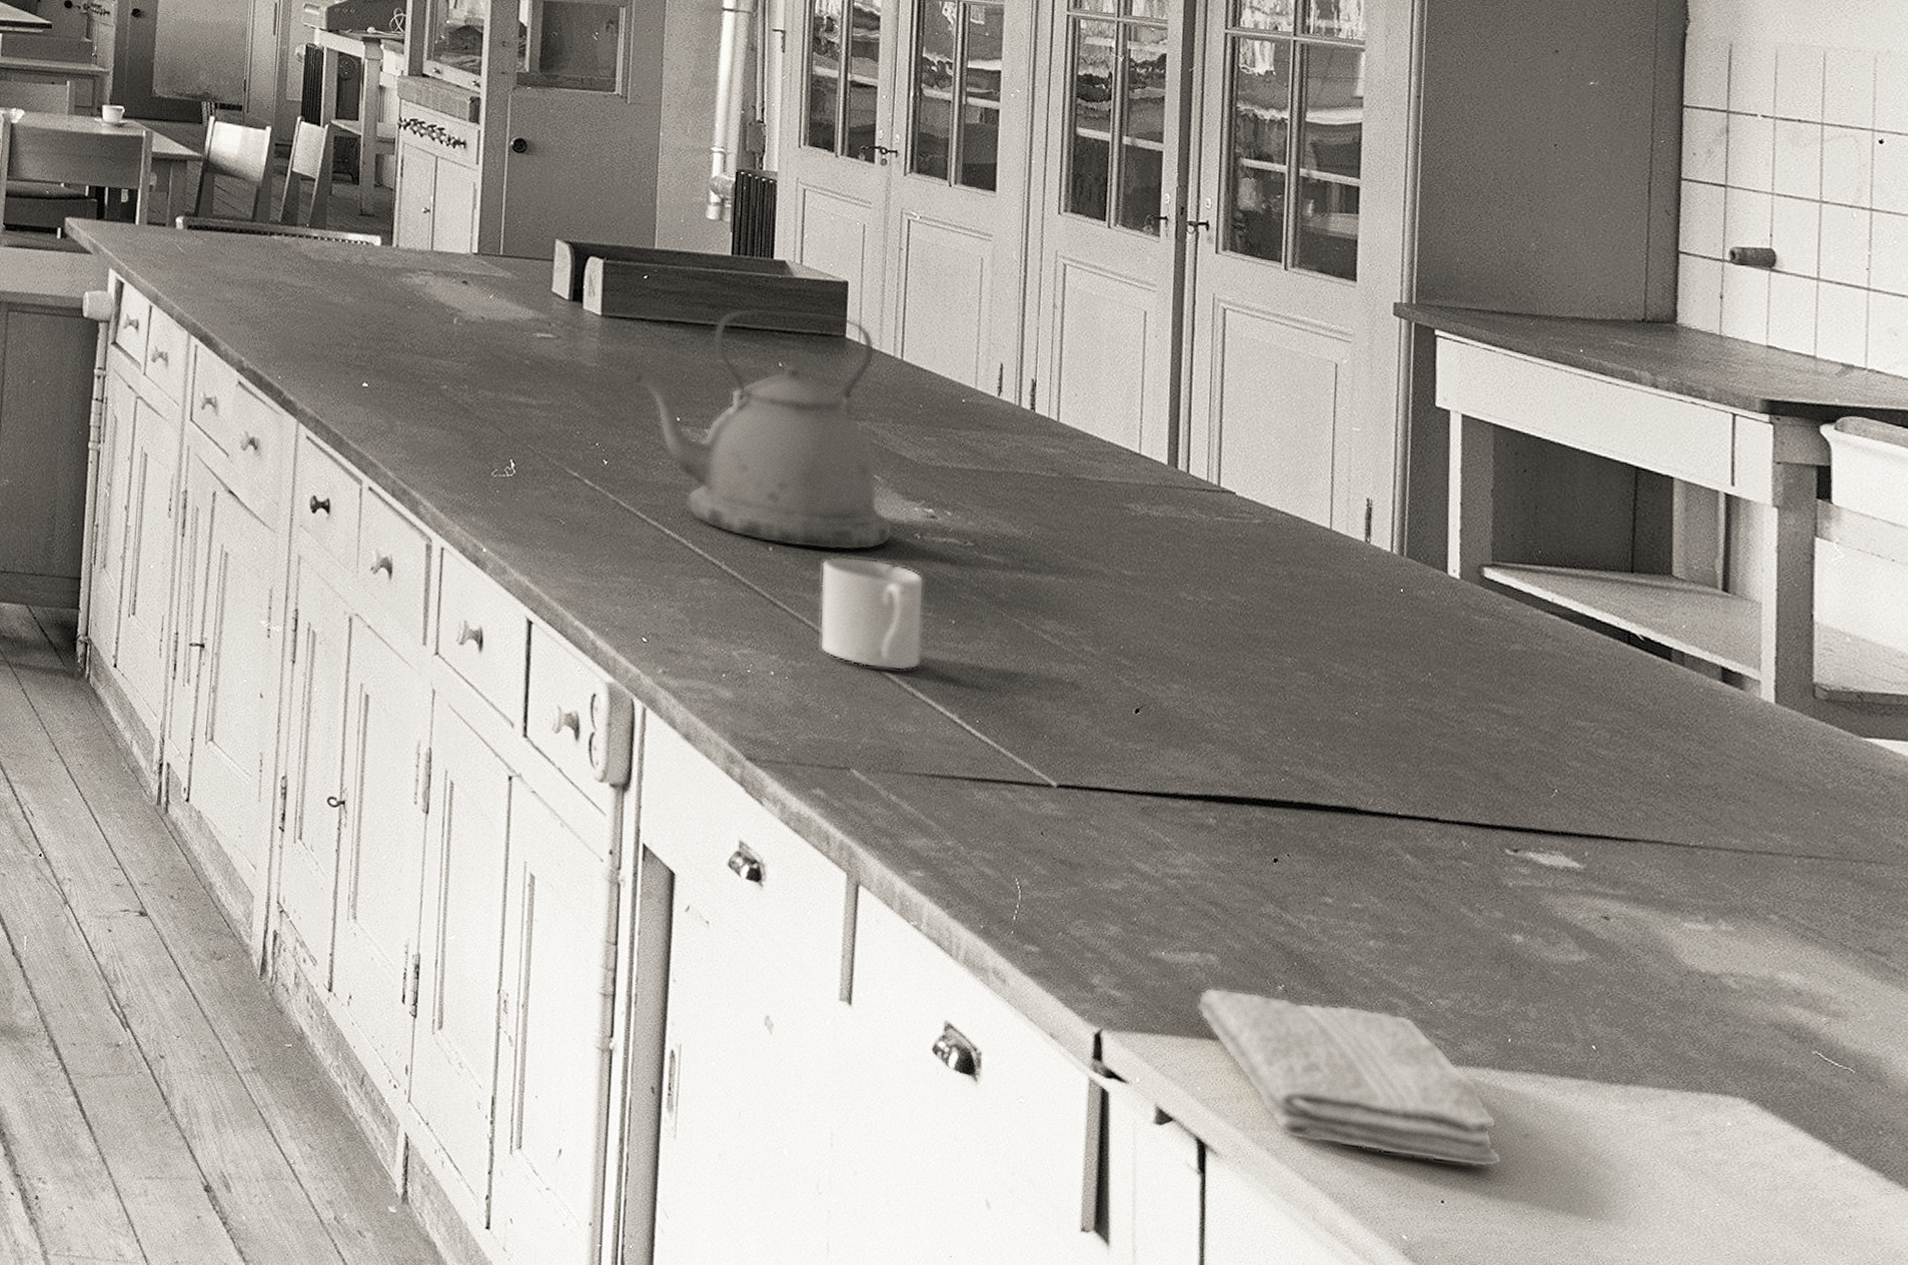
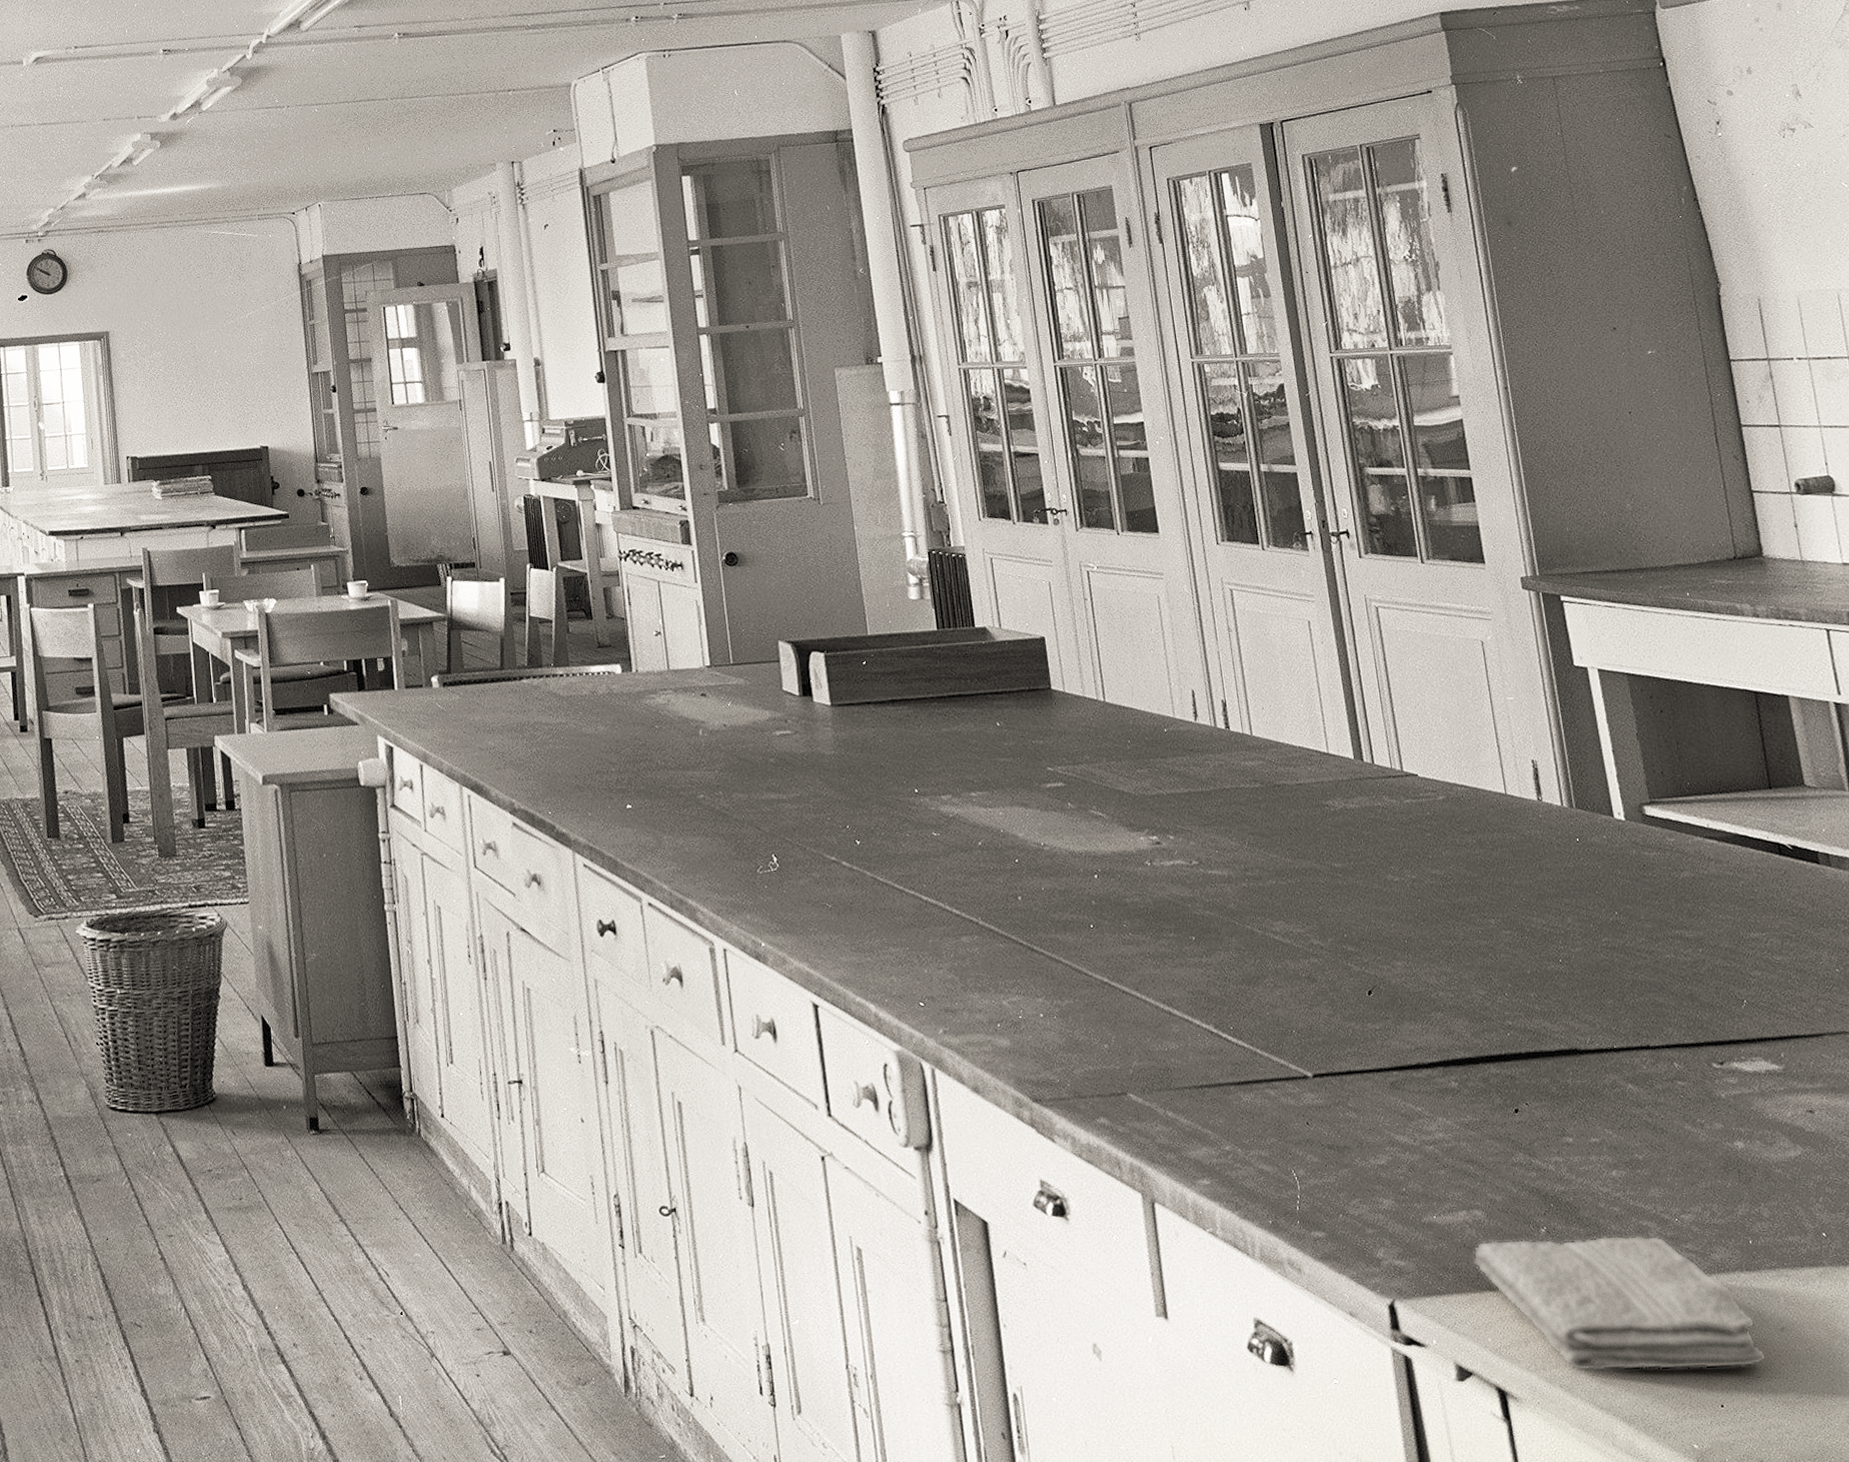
kettle: present [635,308,893,551] -> none [871,669,1126,893]
mug: present [819,556,925,671] -> none [1067,892,1172,995]

